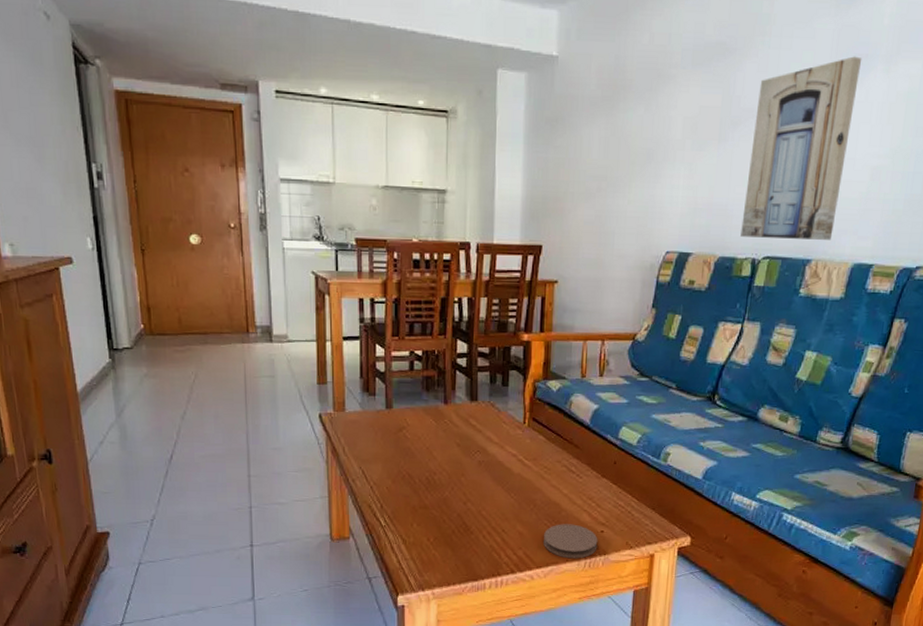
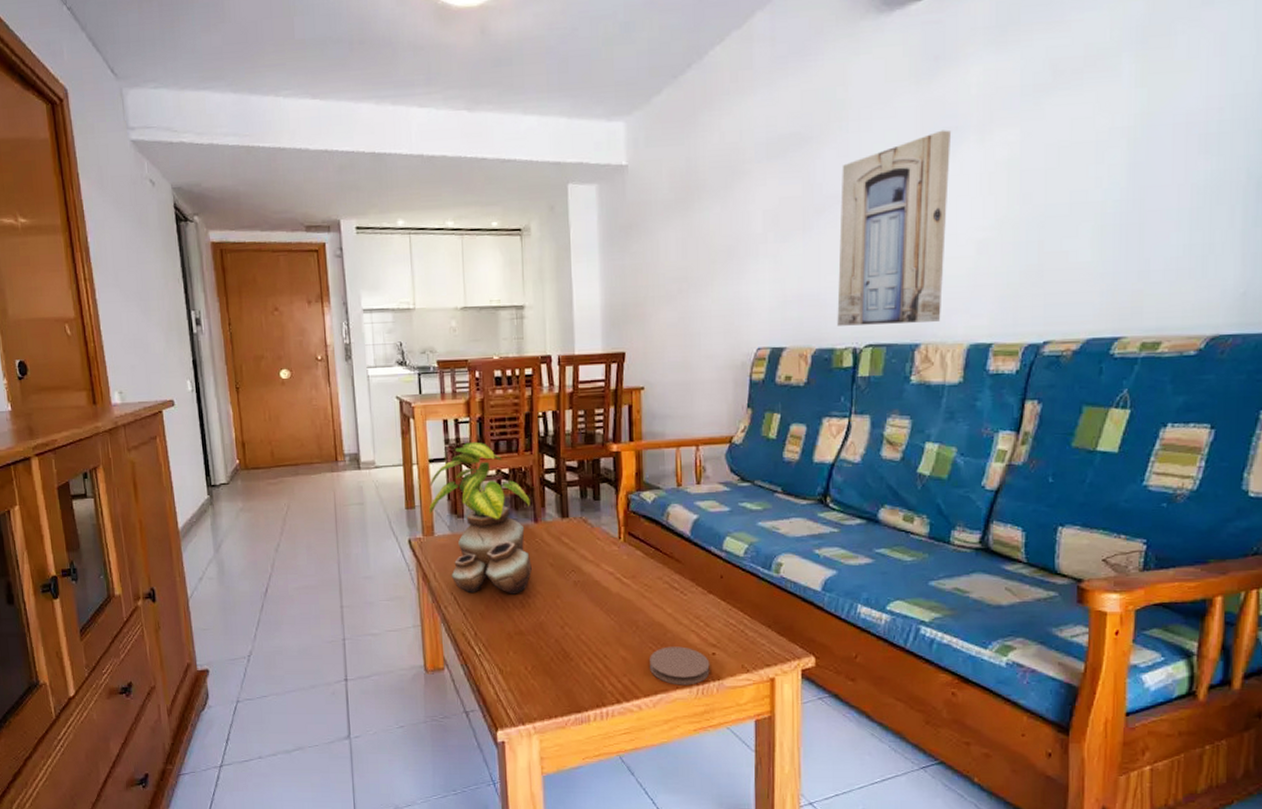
potted plant: none [341,322,441,471] -> present [429,441,532,595]

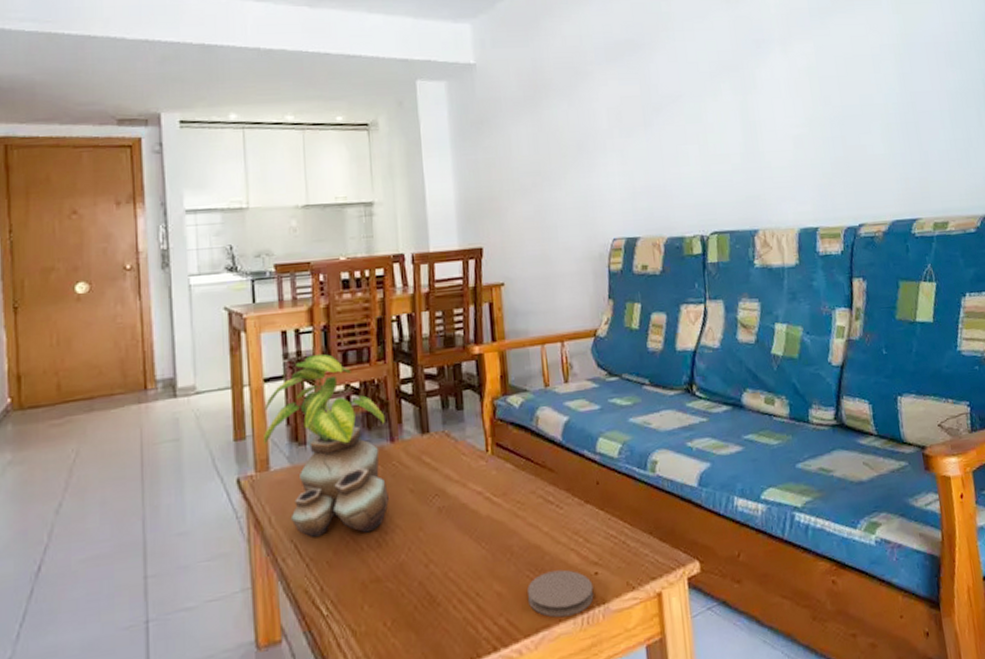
wall art: present [837,130,952,326] -> none [672,41,773,215]

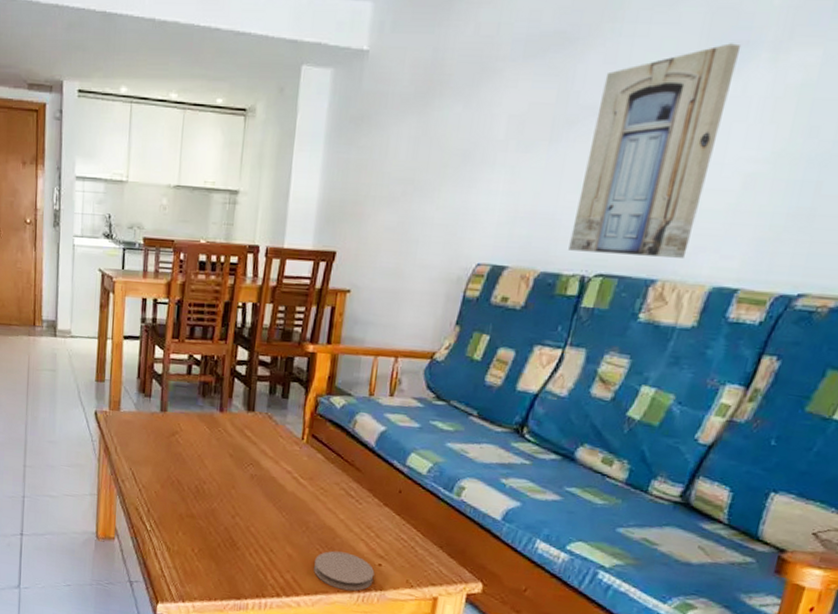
potted plant: present [264,353,389,537] -> none [118,323,219,479]
wall art: none [672,41,773,215] -> present [568,43,742,258]

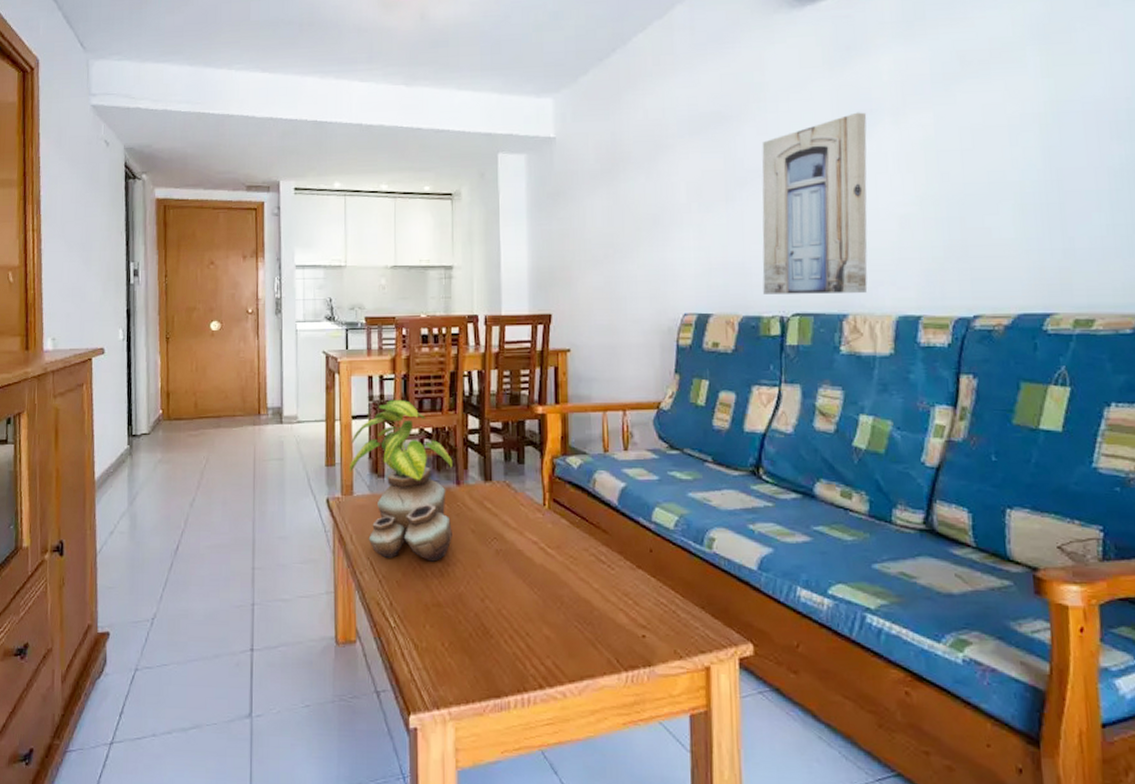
potted plant: none [118,323,219,479] -> present [350,399,453,562]
coaster: present [313,550,375,591] -> none [574,626,640,672]

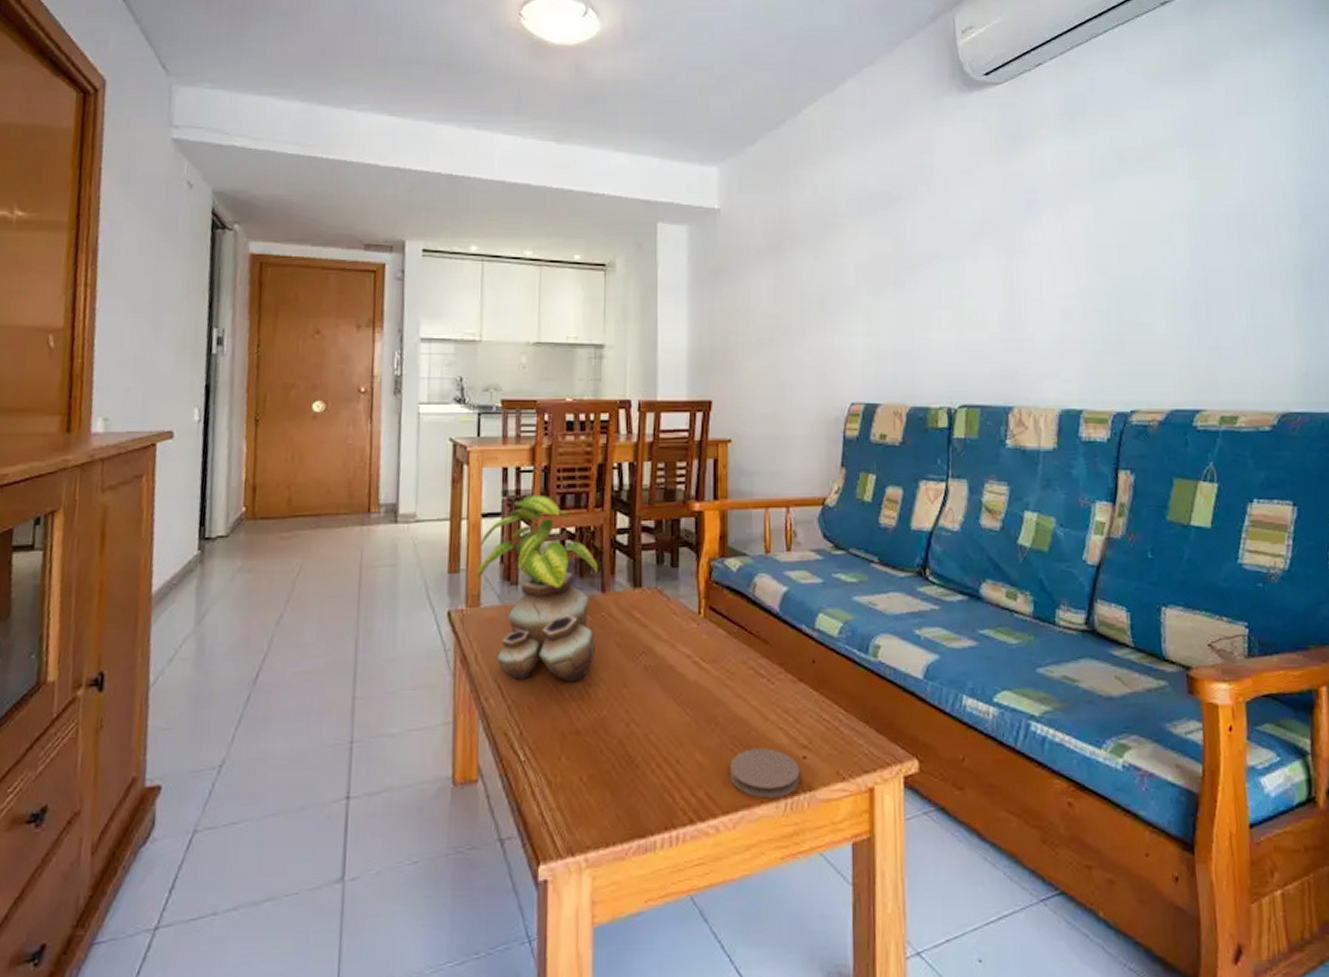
coaster: none [574,626,640,672] -> present [729,748,800,799]
wall art: present [762,112,868,294] -> none [930,201,1032,385]

